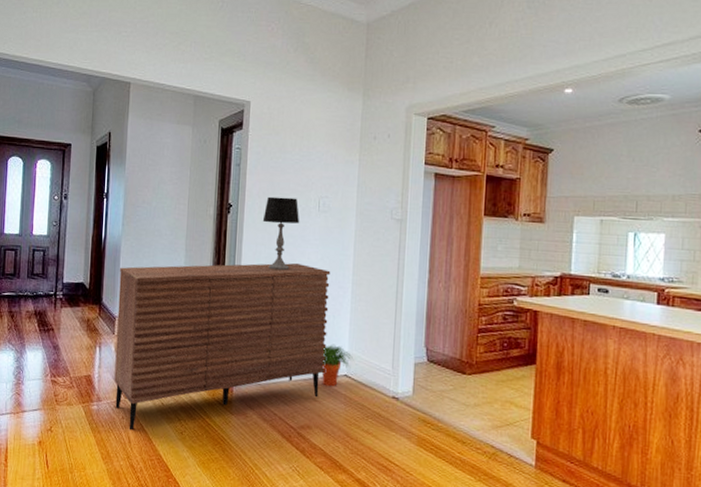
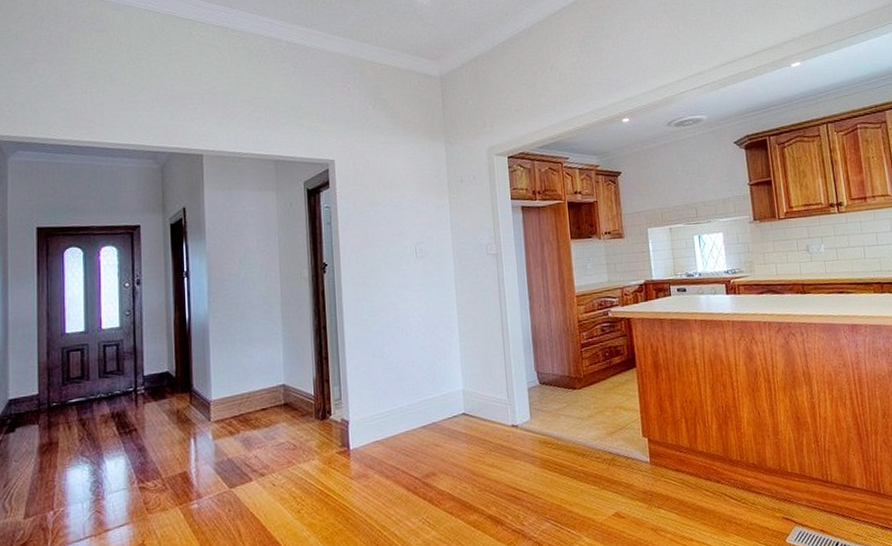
sideboard: present [114,262,331,431] -> none [209,311,443,523]
table lamp: present [262,196,300,271] -> none [360,248,399,323]
potted plant: present [322,344,354,387] -> none [438,385,470,429]

